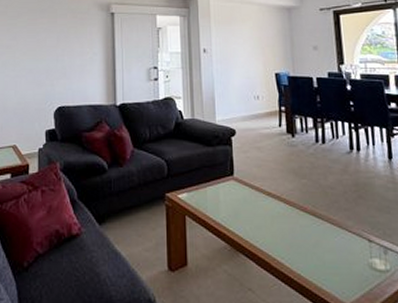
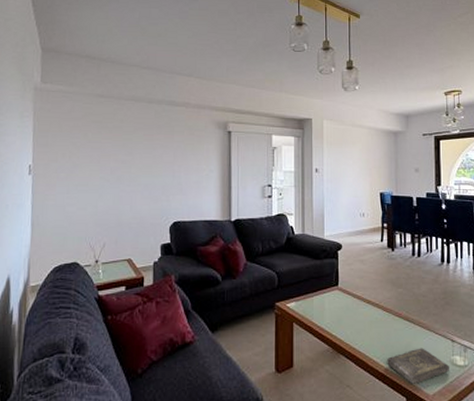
book: none [293,248,369,292] -> present [387,348,450,385]

